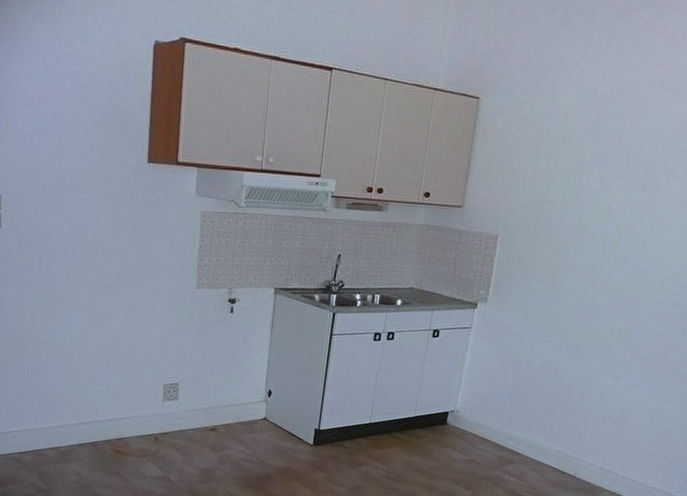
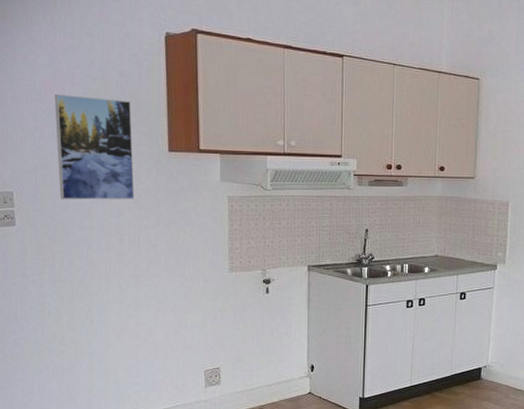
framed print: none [43,101,116,209] -> present [54,94,135,200]

